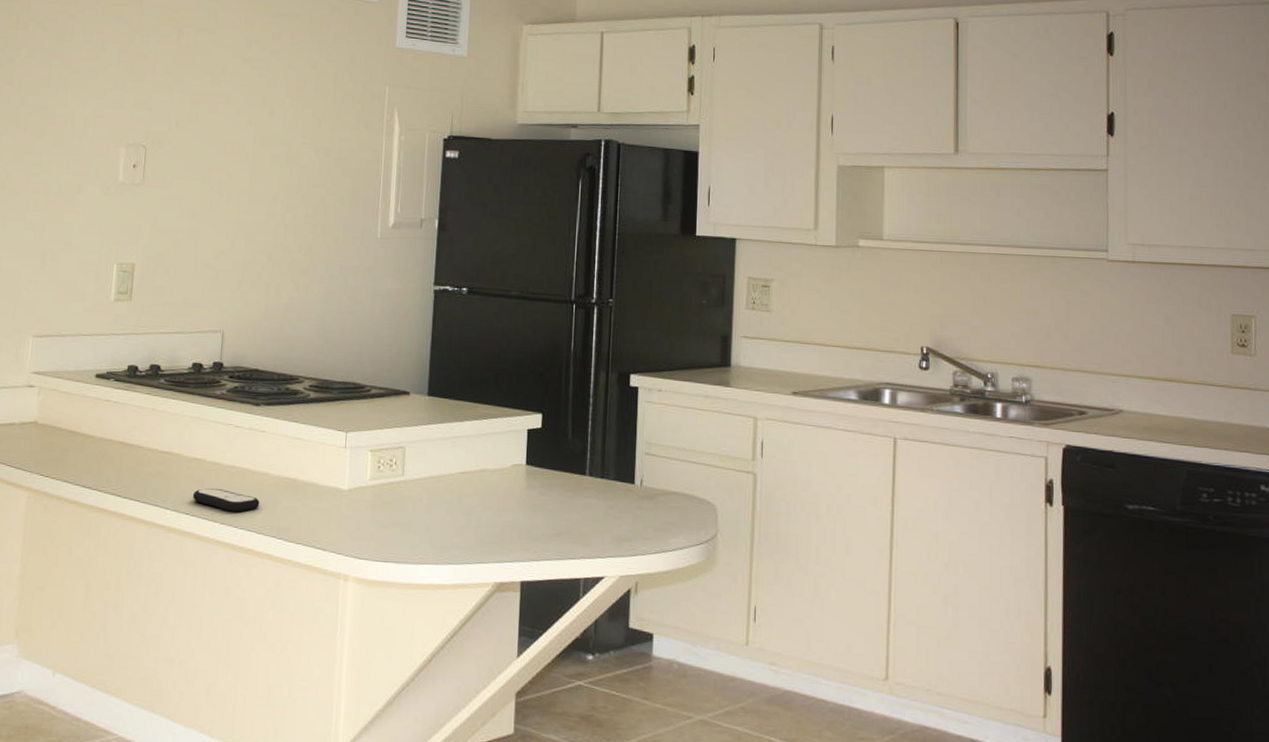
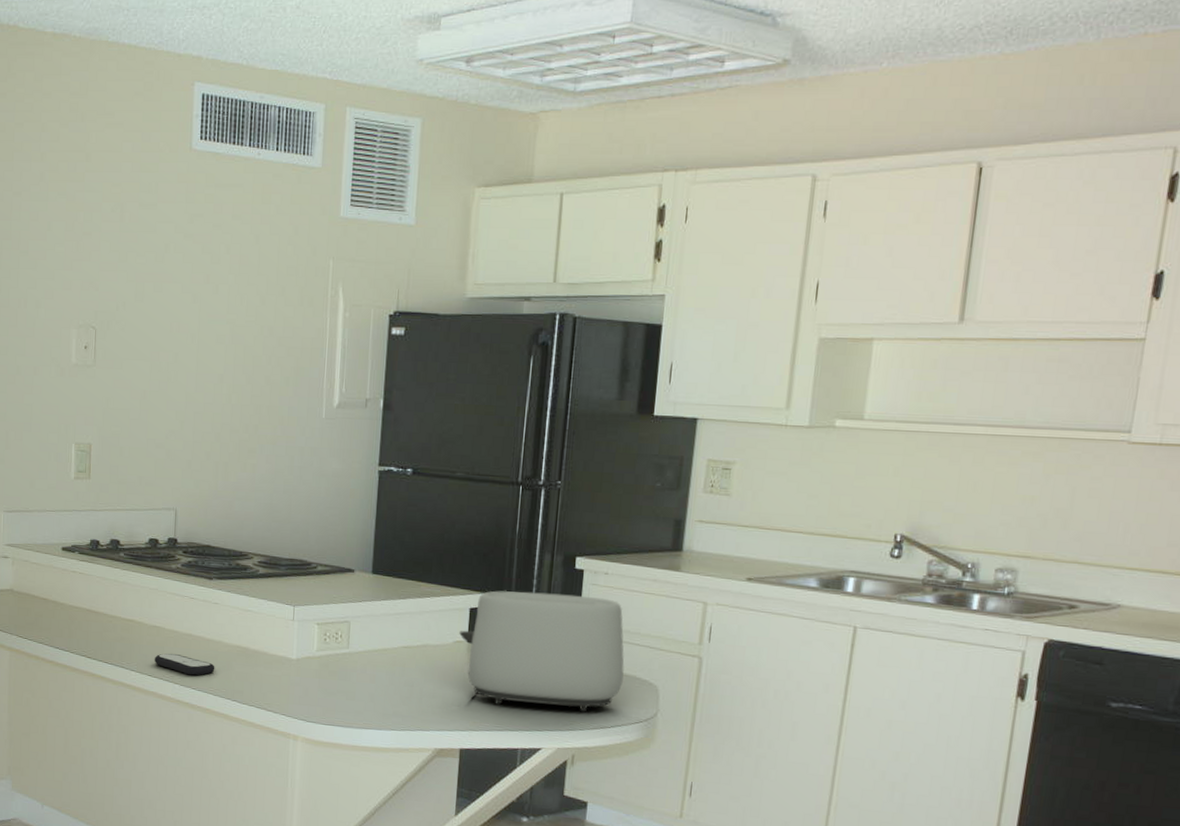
toaster: none [517,410,682,536] -> present [459,590,625,713]

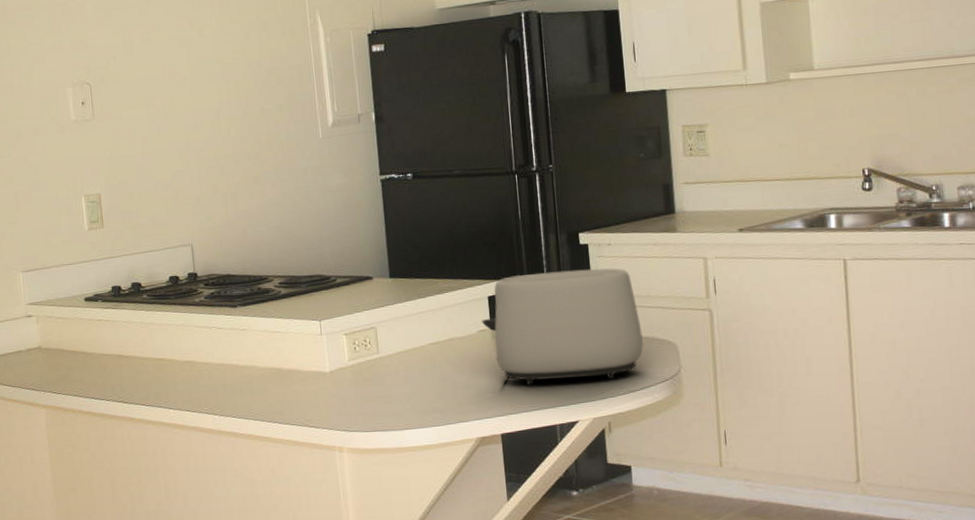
remote control: present [154,653,215,676] -> none [190,385,252,404]

